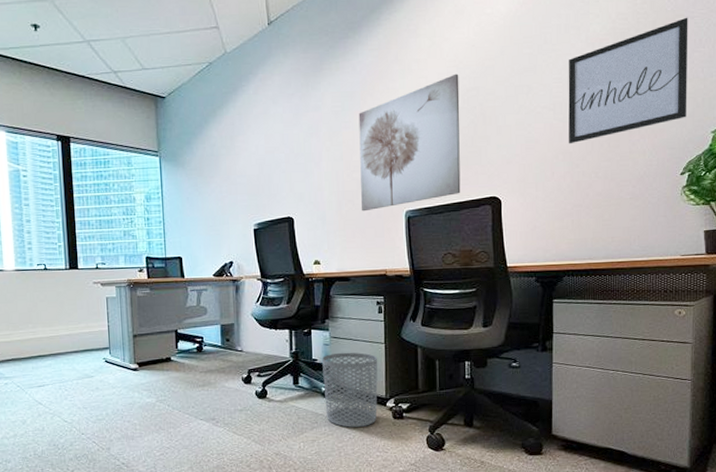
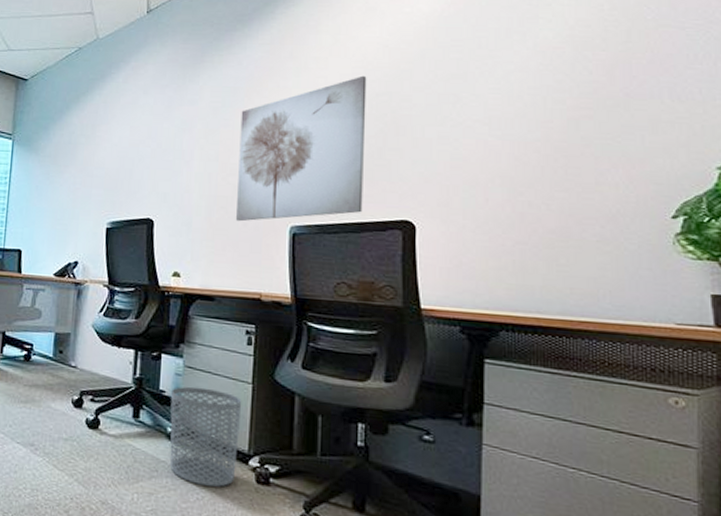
wall art: present [568,17,688,144] -> none [509,27,679,167]

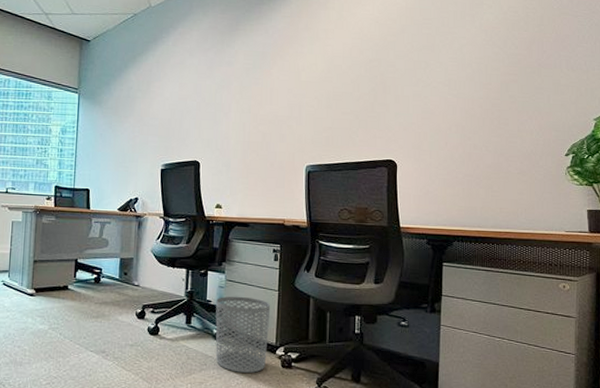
wall art: present [235,75,367,222] -> none [264,45,363,162]

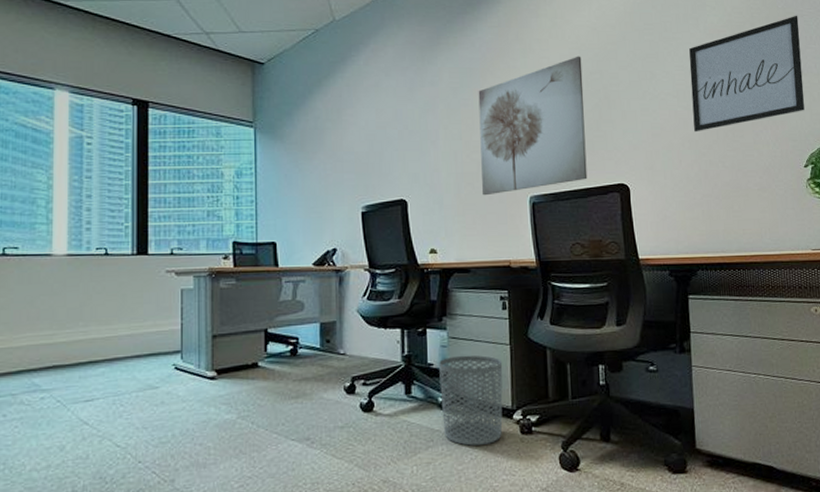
wall art: none [264,45,363,162] -> present [478,56,588,196]
wall art: none [462,15,573,118] -> present [689,15,805,132]

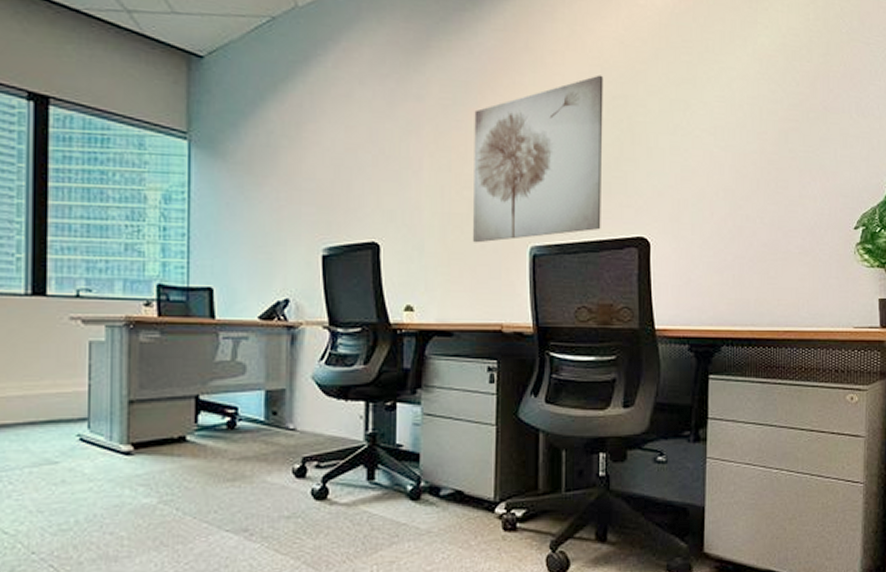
waste bin: present [439,355,503,446] -> none [409,436,486,543]
wall art: present [689,15,805,132] -> none [731,42,864,180]

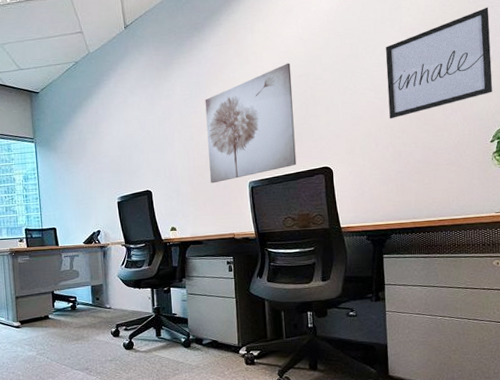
wall art: none [731,42,864,180] -> present [385,7,493,119]

